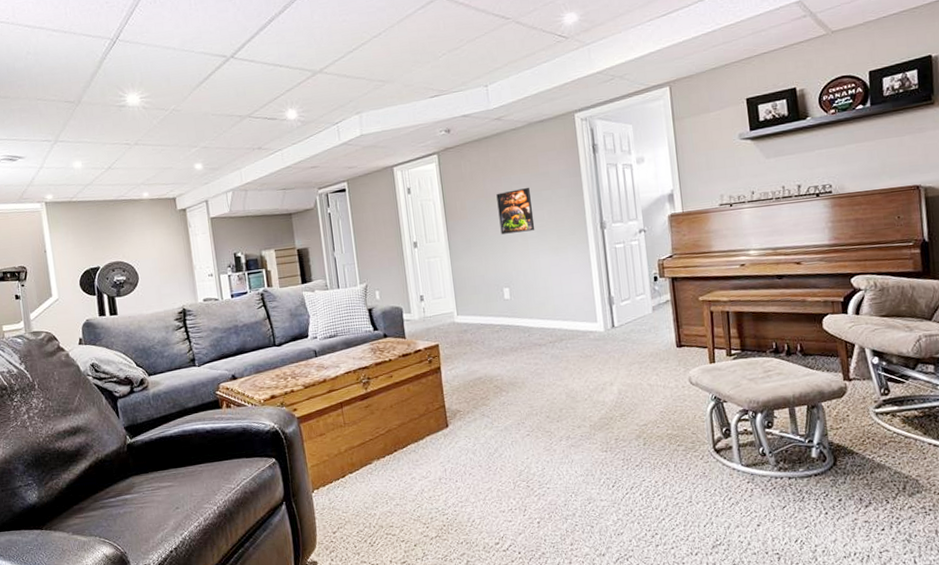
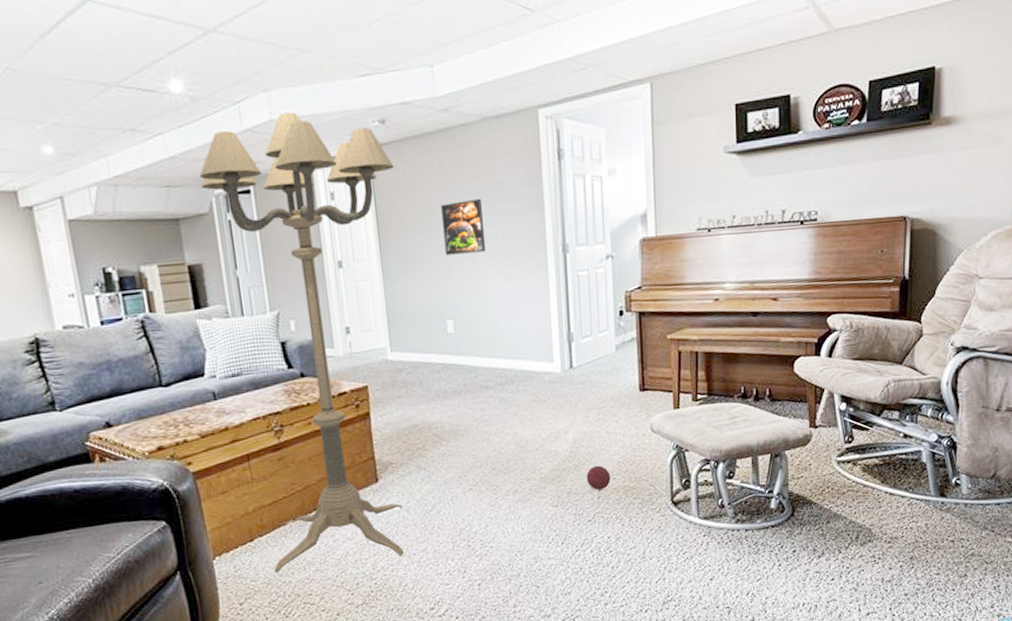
floor lamp: none [307,128,472,506] -> present [199,112,405,573]
ball: none [631,414,655,437] -> present [586,465,611,490]

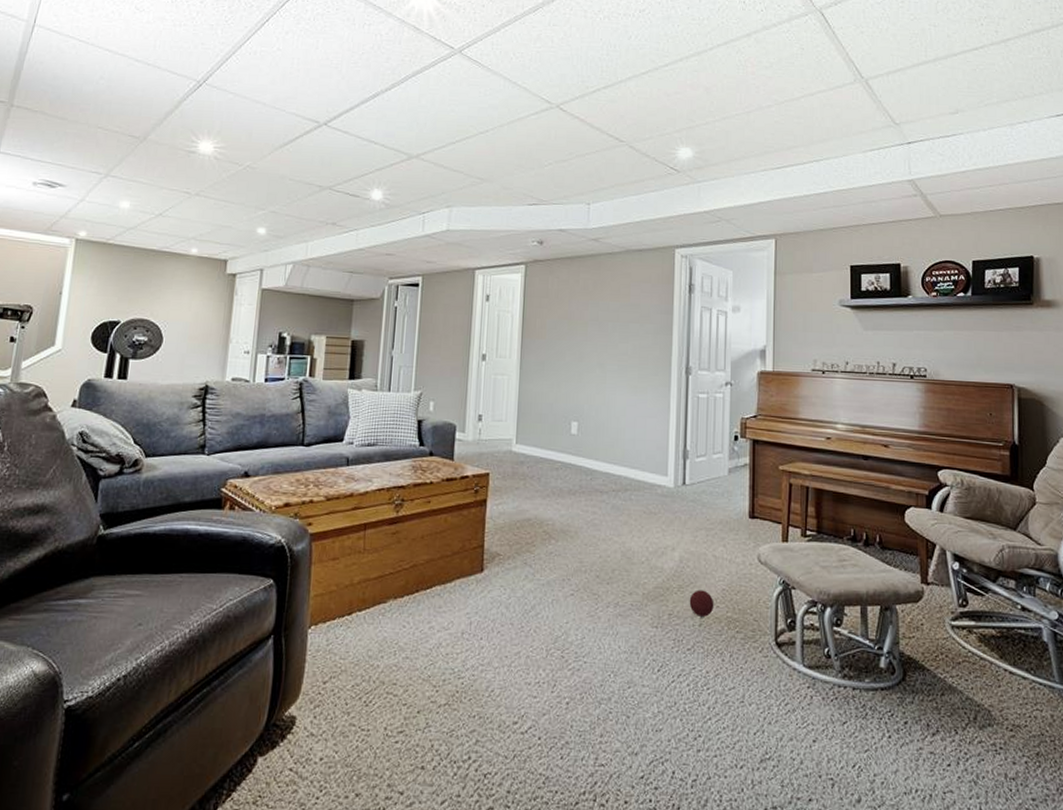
floor lamp: present [199,112,405,573] -> none [365,225,545,656]
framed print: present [441,198,486,255] -> none [579,316,617,364]

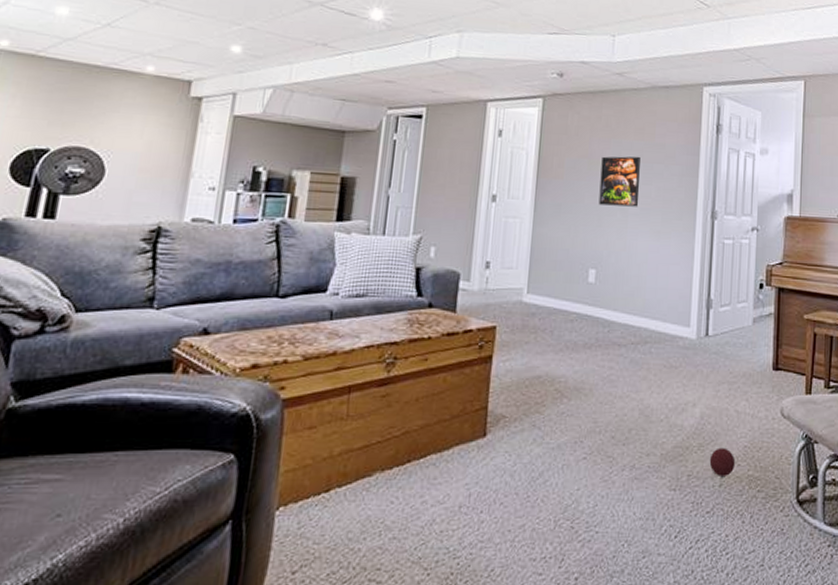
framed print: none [579,316,617,364] -> present [598,156,641,207]

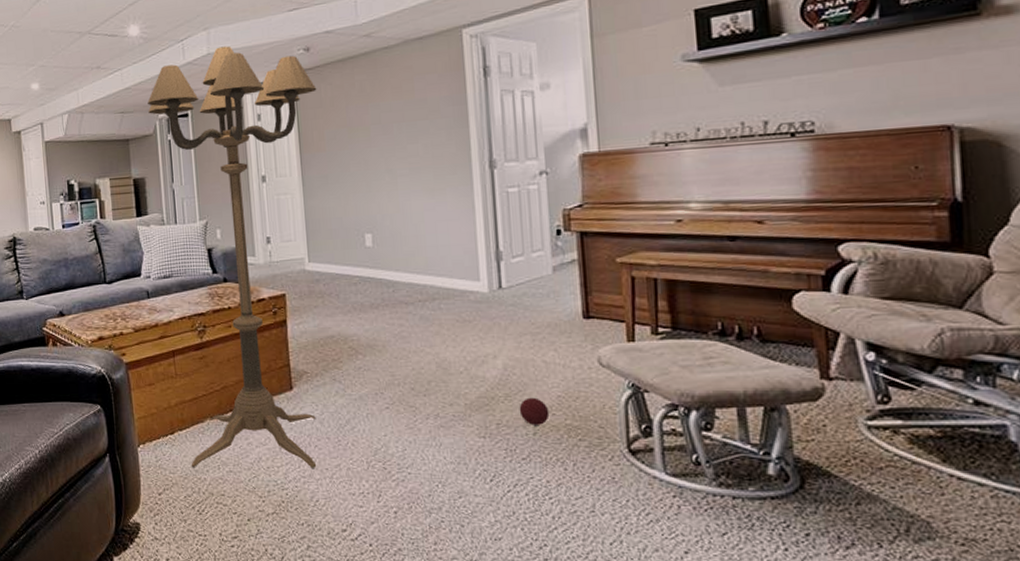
floor lamp: none [344,53,565,536] -> present [147,46,317,468]
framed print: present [598,156,641,207] -> none [361,116,407,171]

